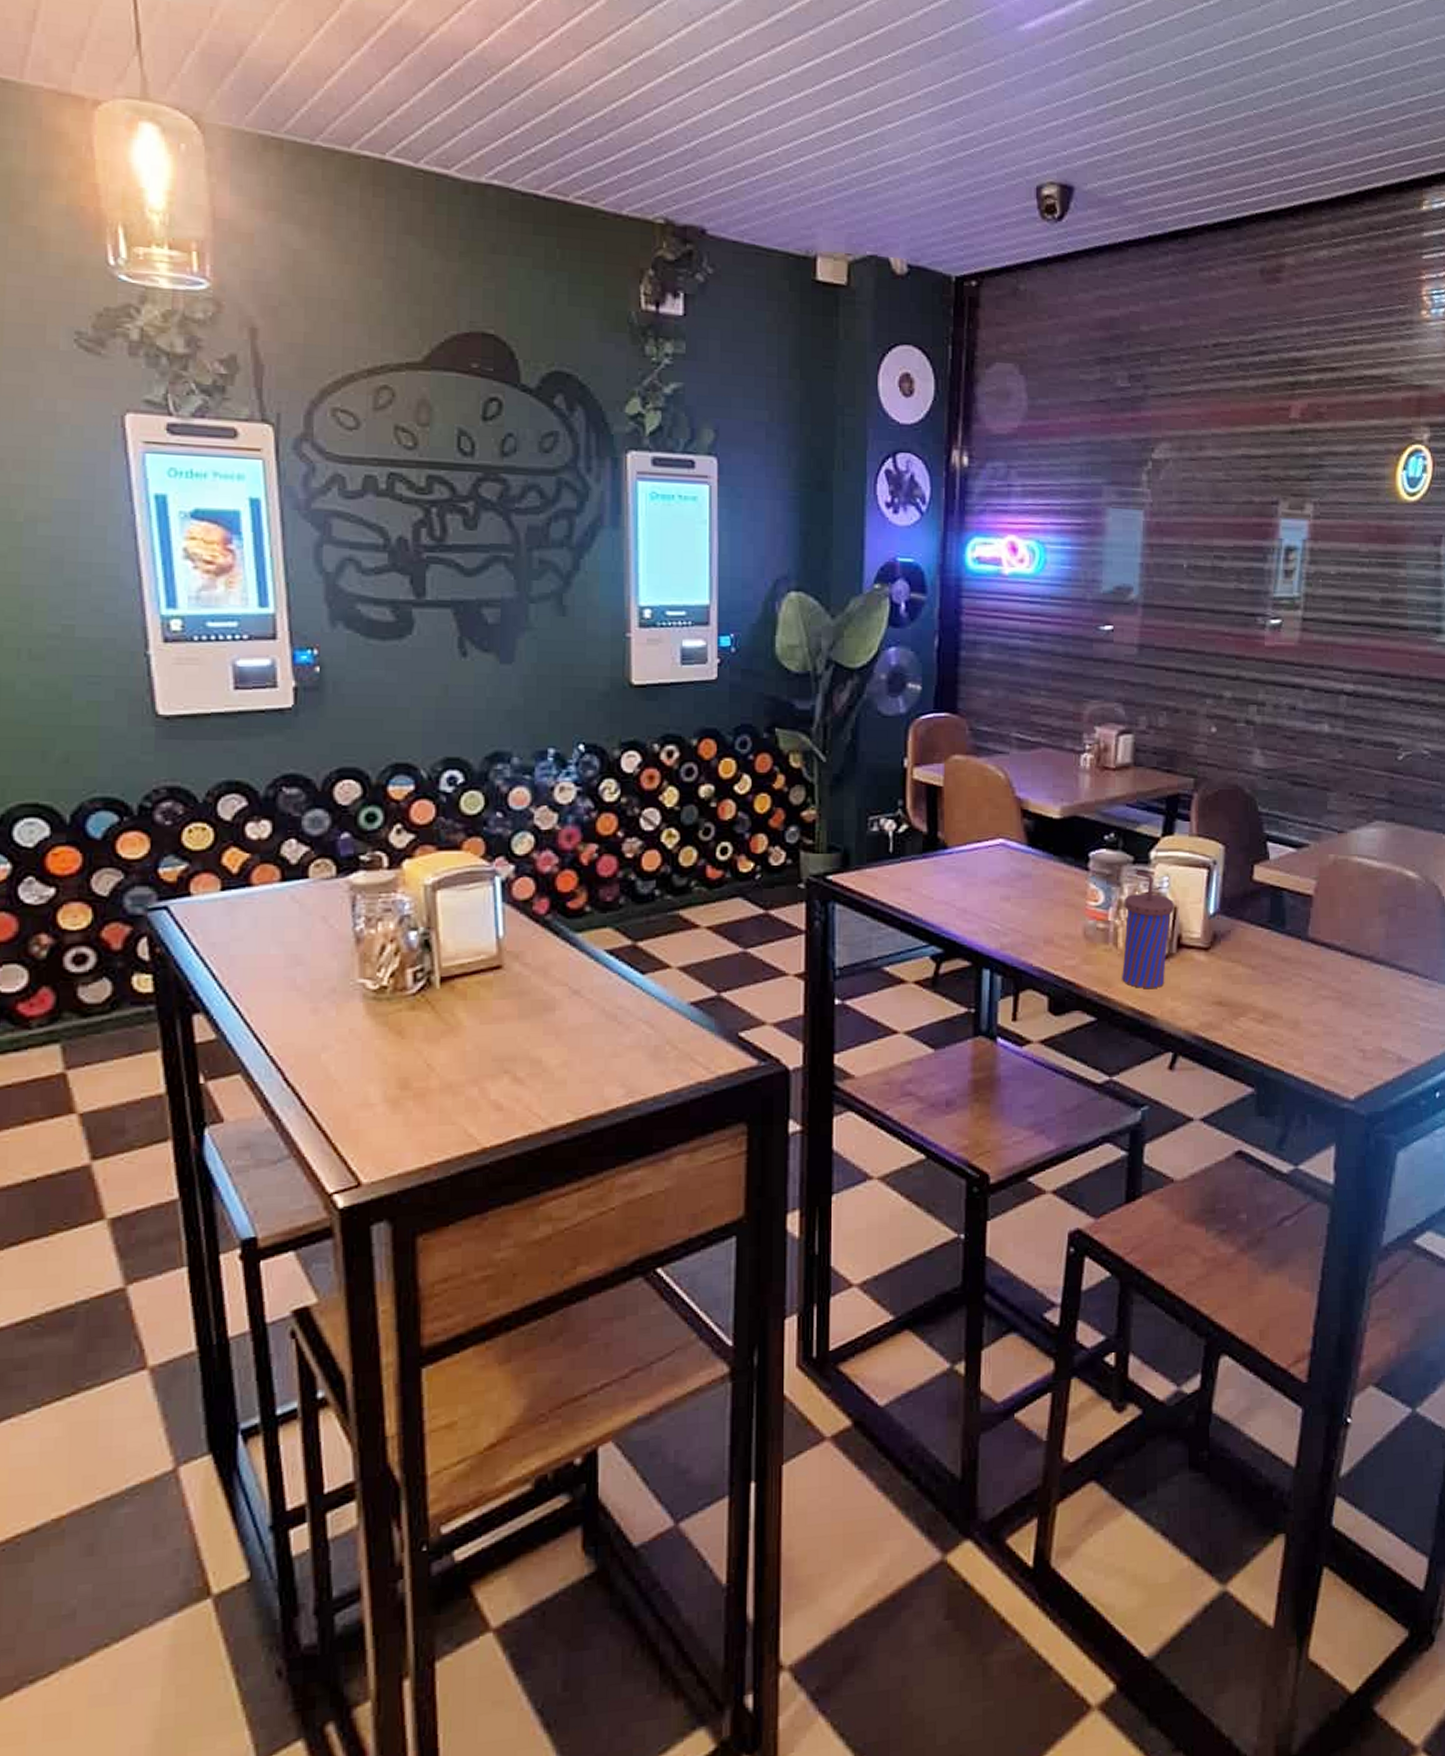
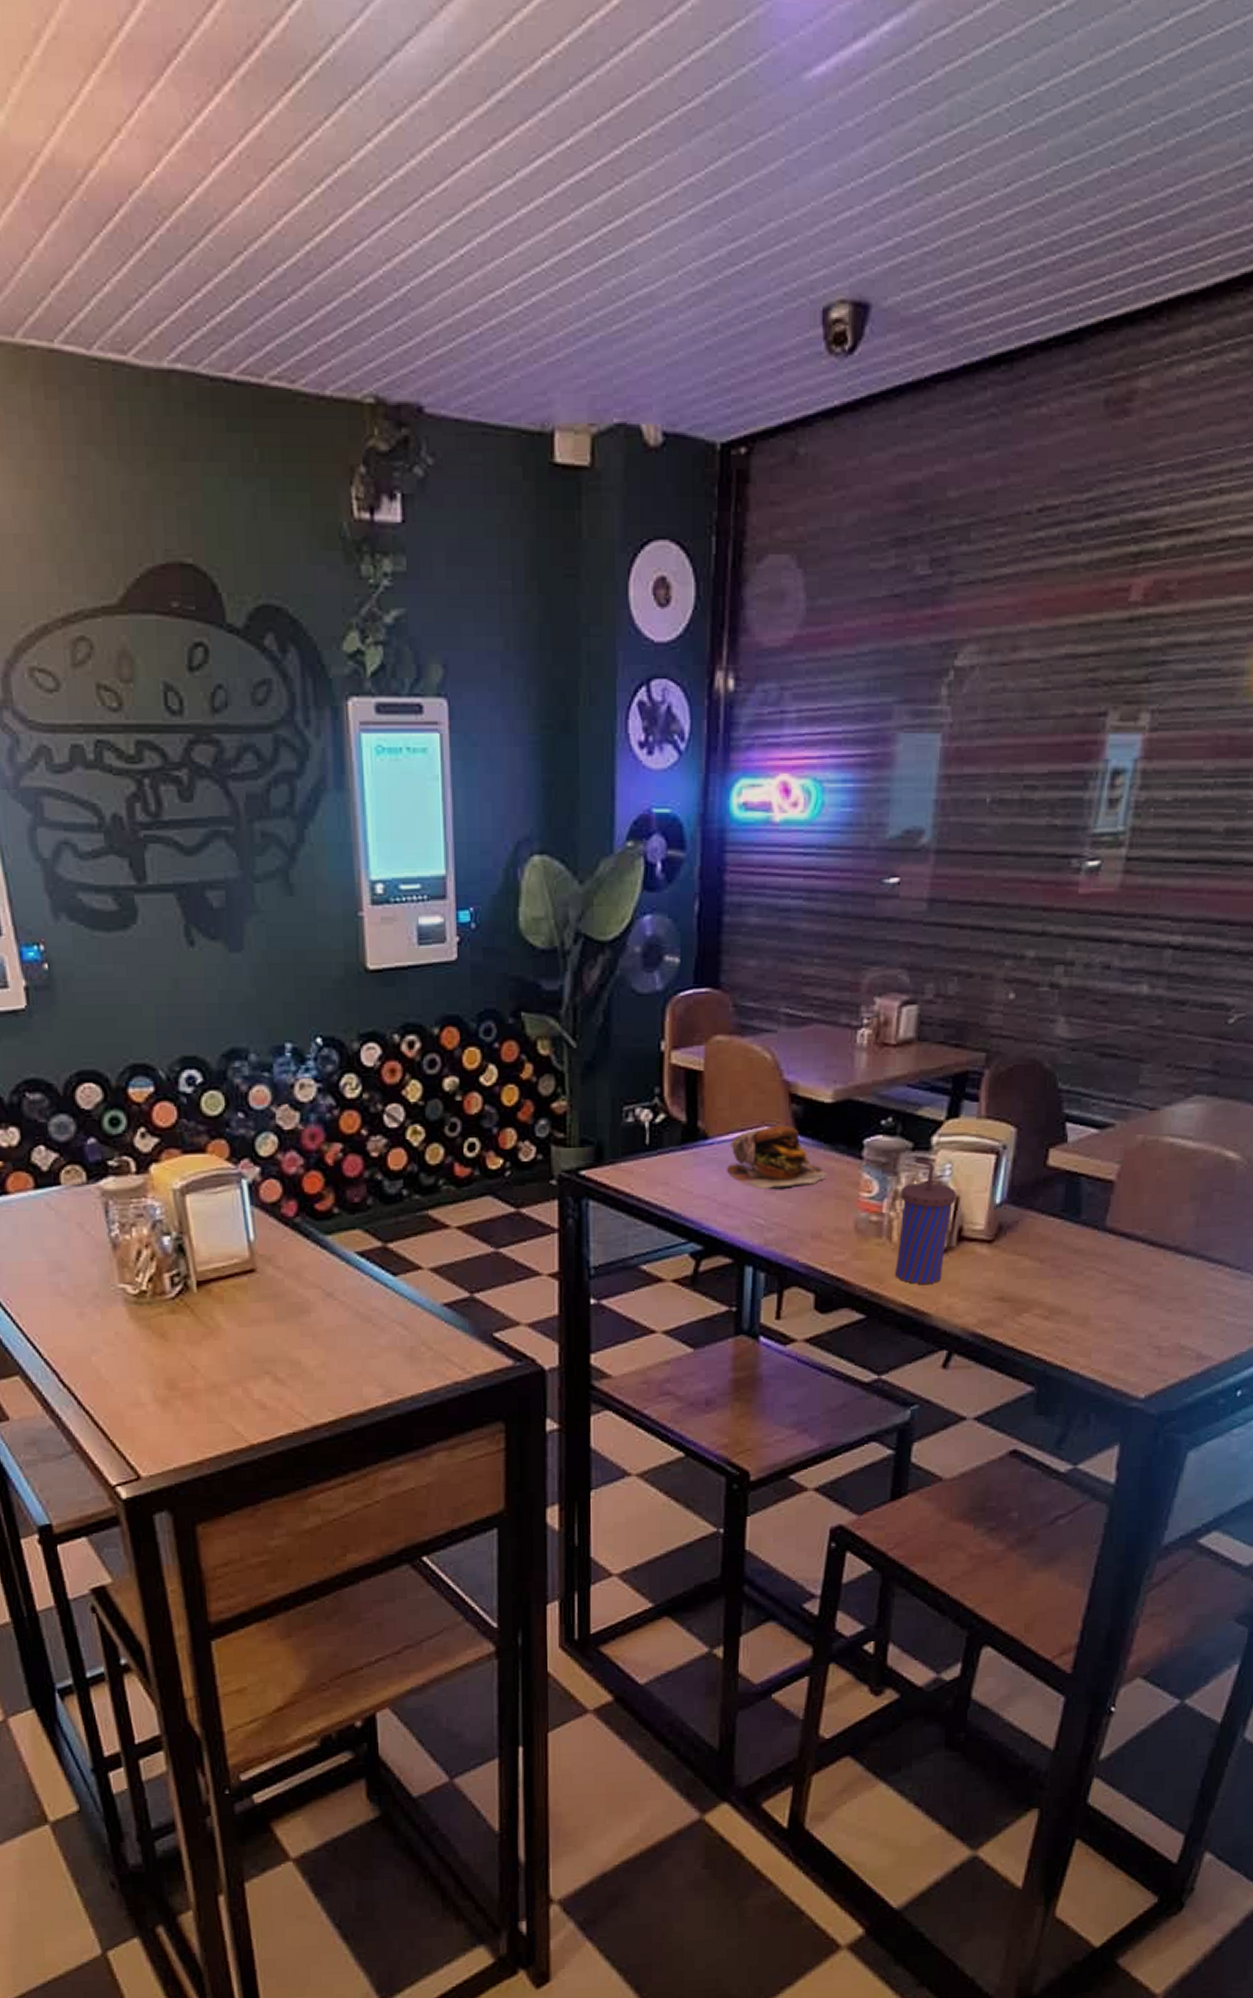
burger: none [965,837,1057,897] -> present [727,1125,828,1190]

